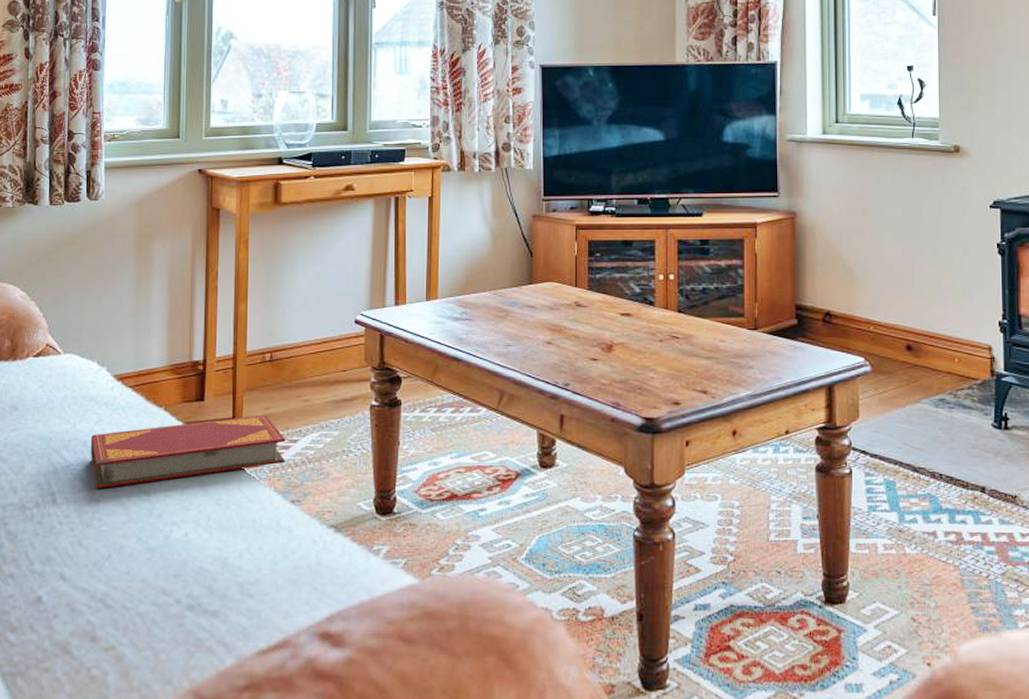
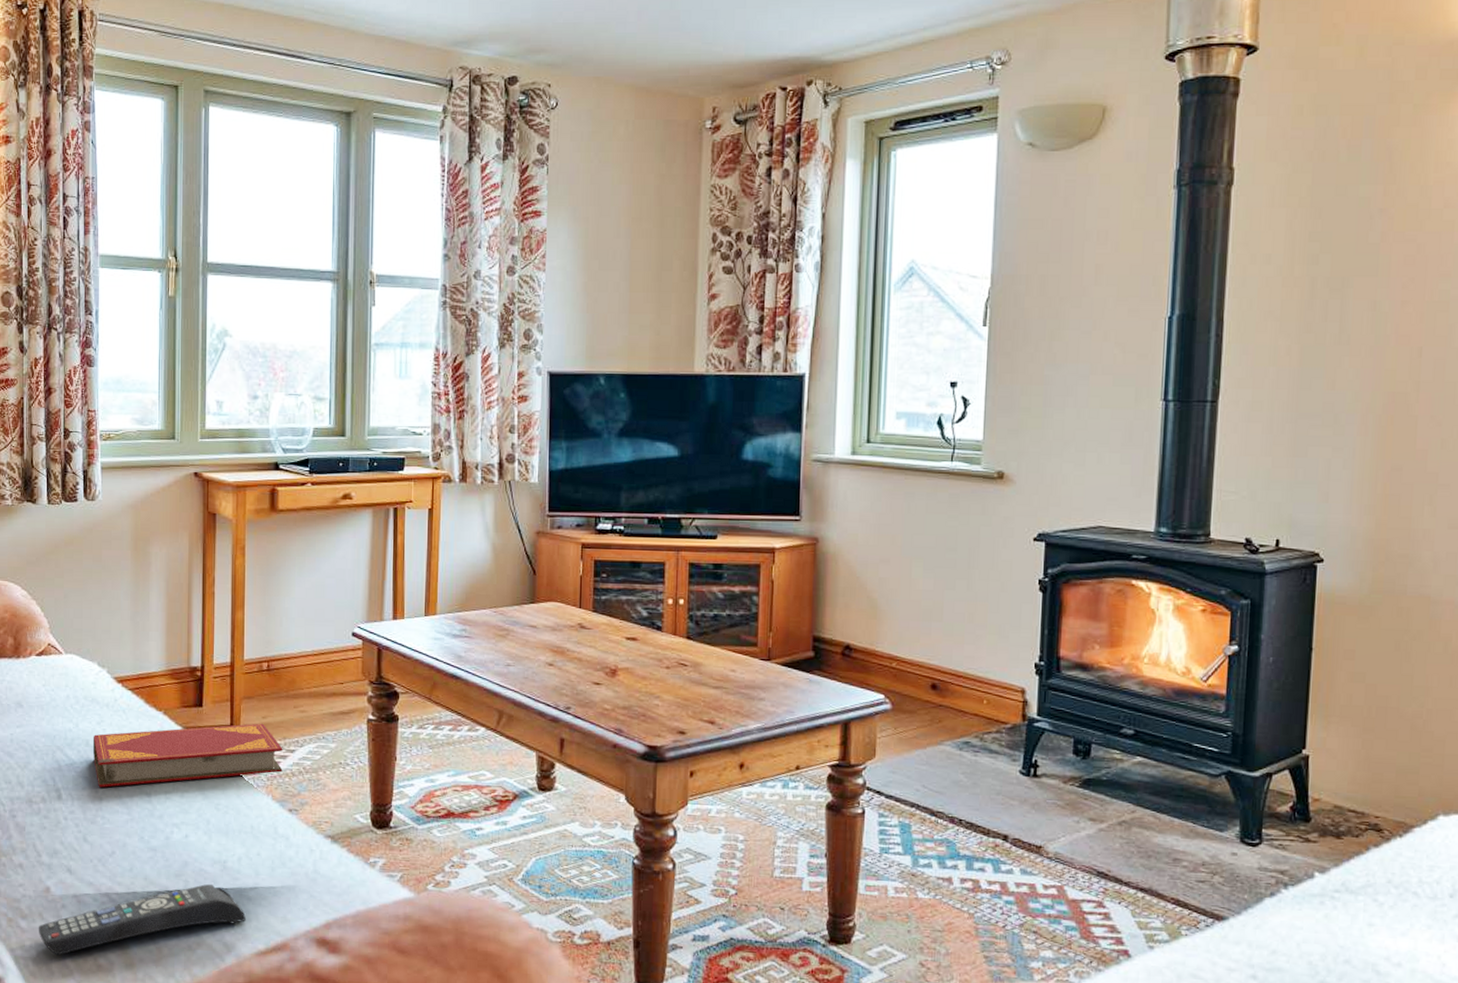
remote control: none [29,583,247,669] -> present [39,884,246,955]

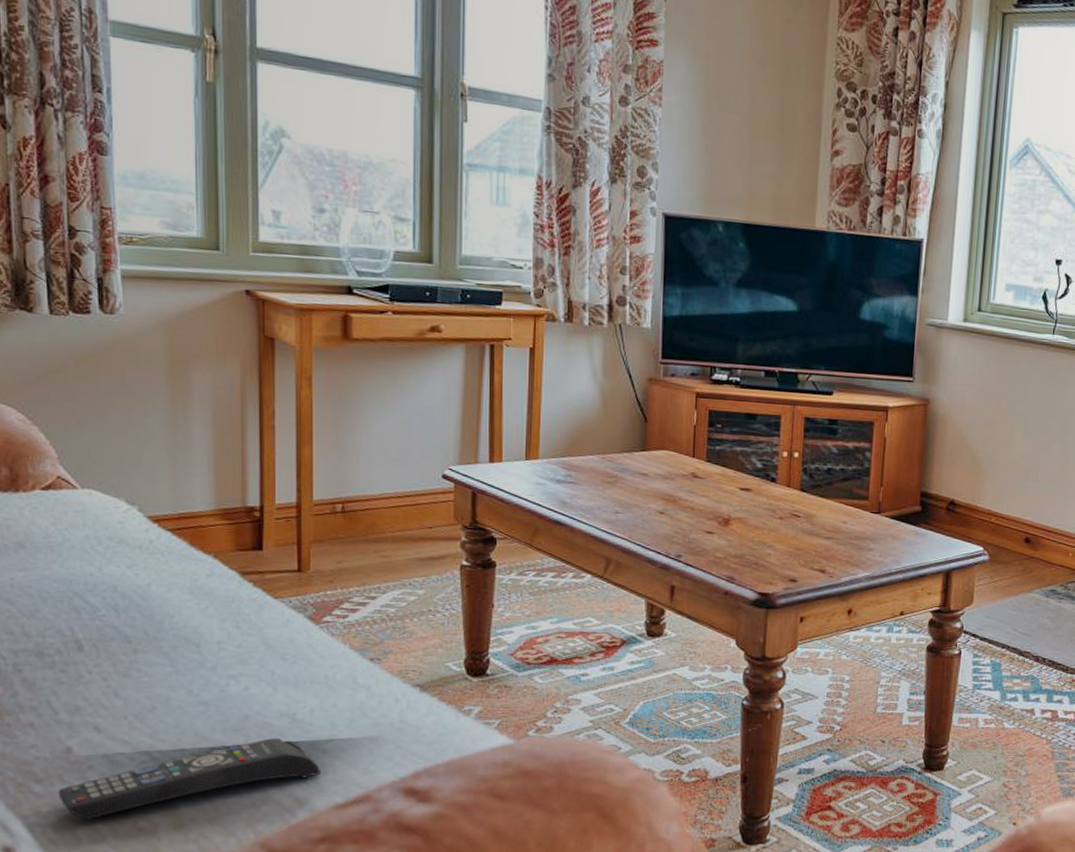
hardback book: present [92,723,283,788] -> none [122,568,362,638]

